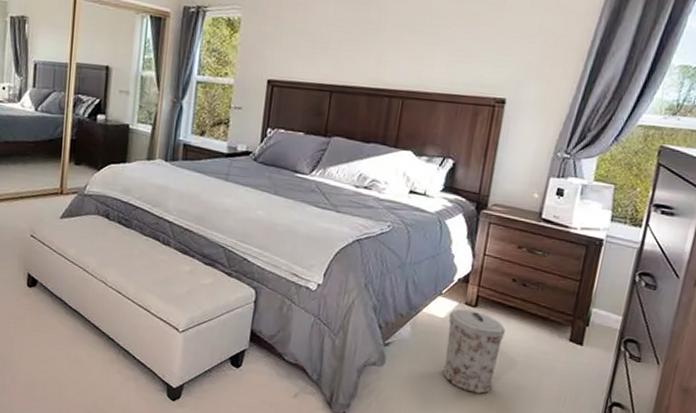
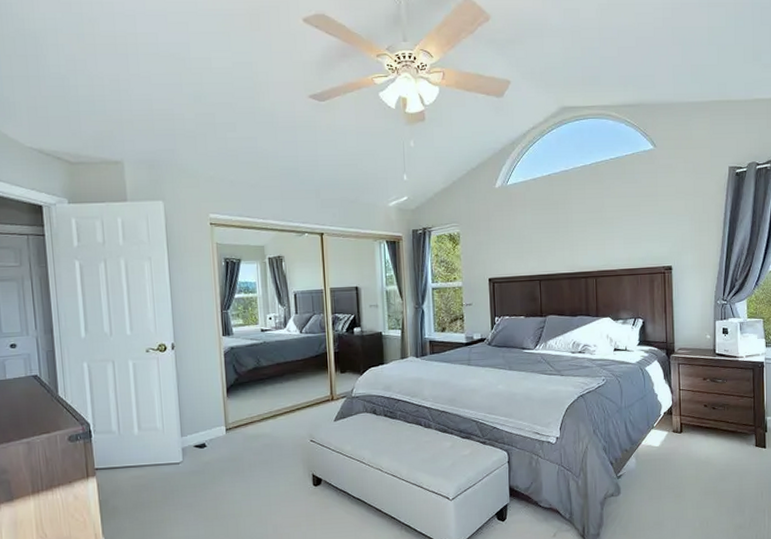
trash can: present [443,309,505,394] -> none [662,436,707,504]

